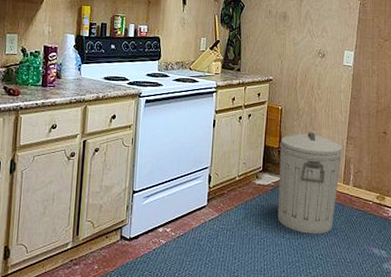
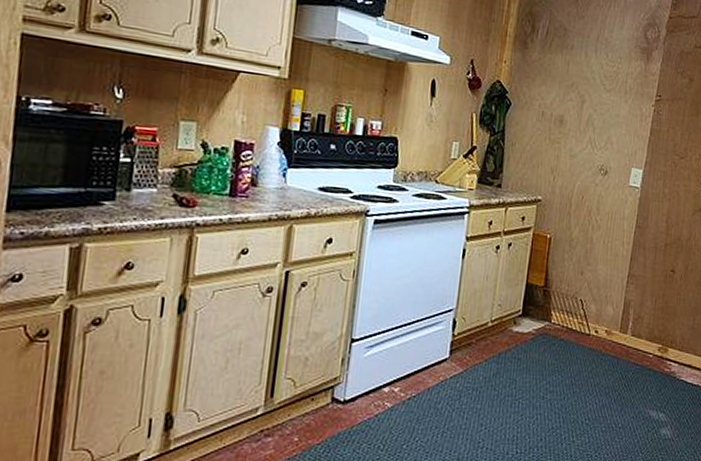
trash can: present [277,132,343,234] -> none [537,268,622,394]

